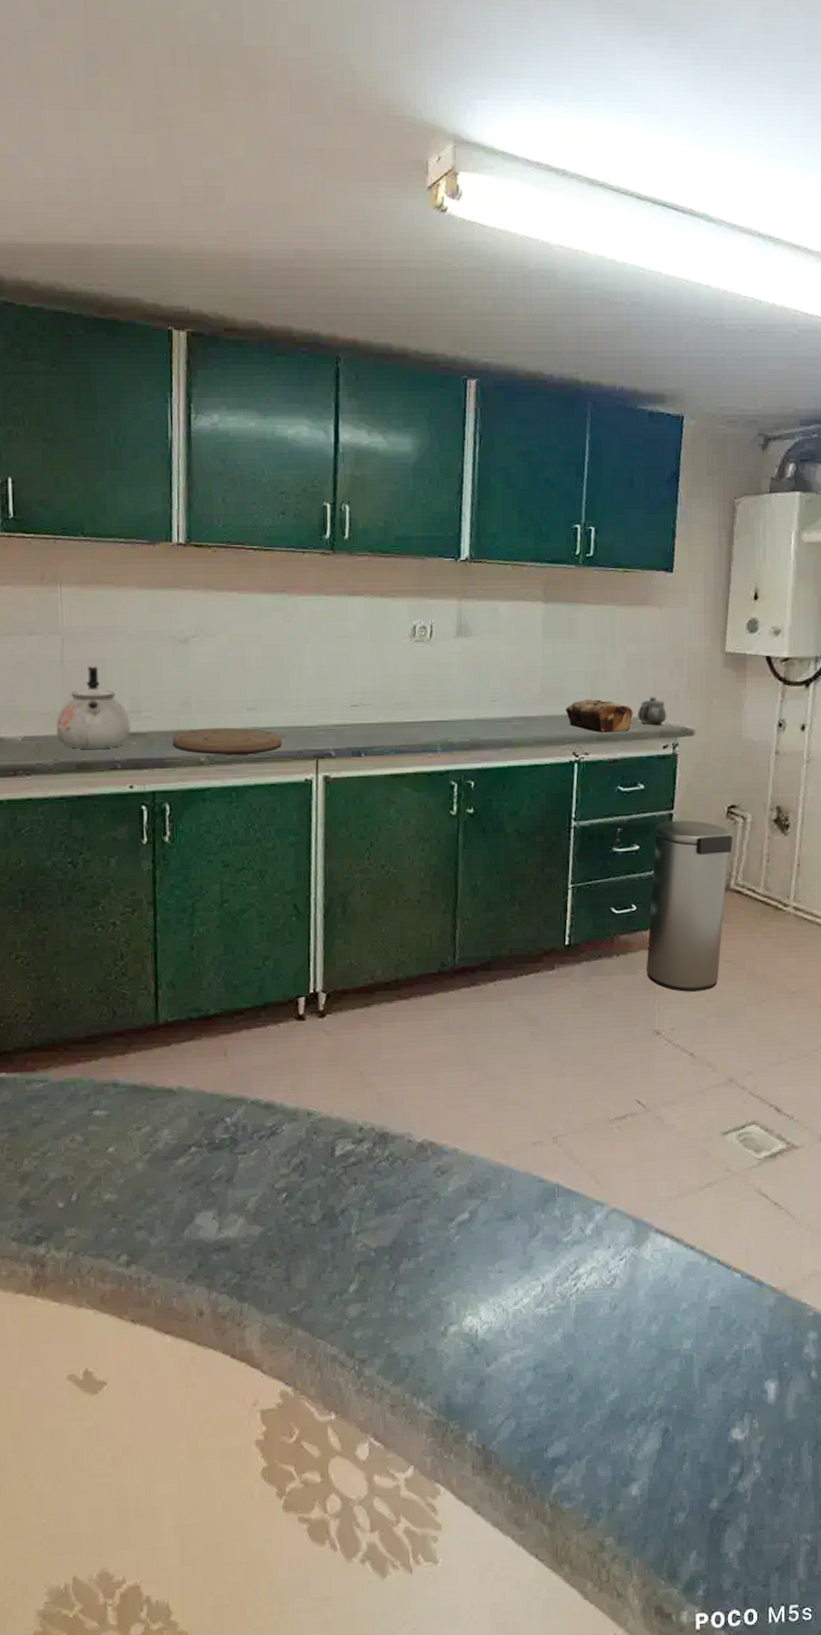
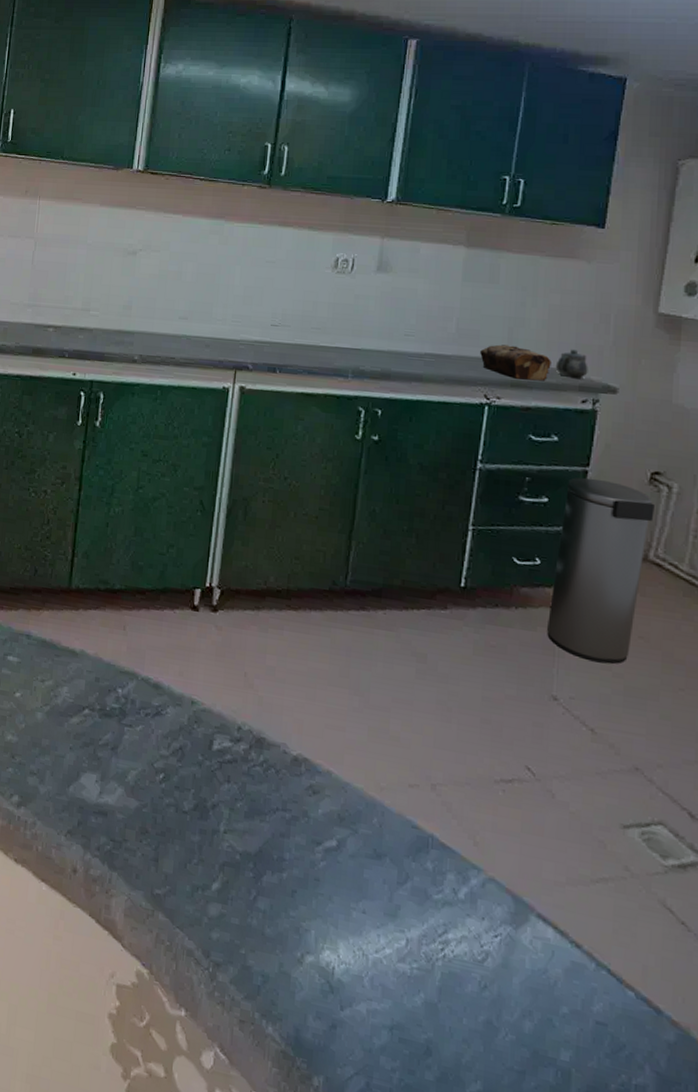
kettle: present [56,666,131,749] -> none [20,267,81,339]
cutting board: present [173,727,282,756] -> none [113,330,206,359]

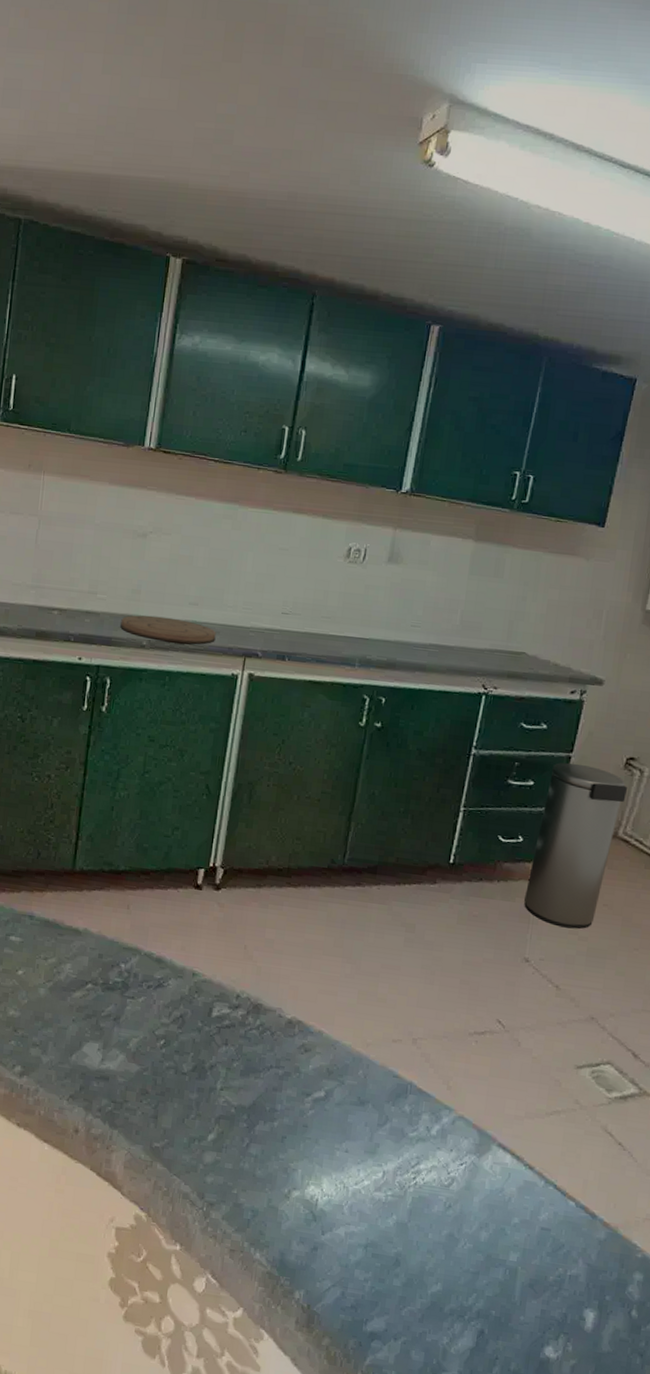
cutting board: none [113,330,206,359] -> present [120,615,216,645]
bread loaf: present [480,344,551,381] -> none [481,637,546,673]
teapot: present [555,349,588,379] -> none [549,643,579,672]

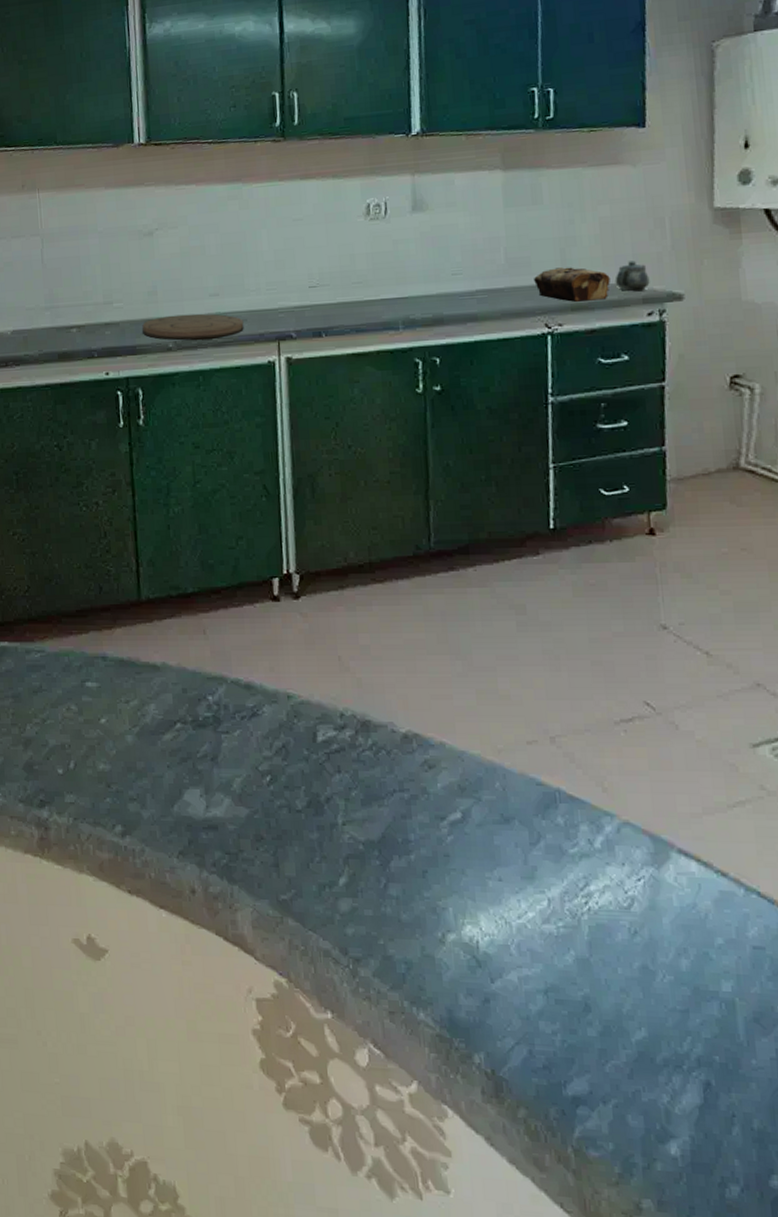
bread loaf: none [481,637,546,673] -> present [534,267,610,302]
pedal bin: present [524,763,628,929] -> none [645,392,740,583]
teapot: none [549,643,579,672] -> present [615,260,650,292]

